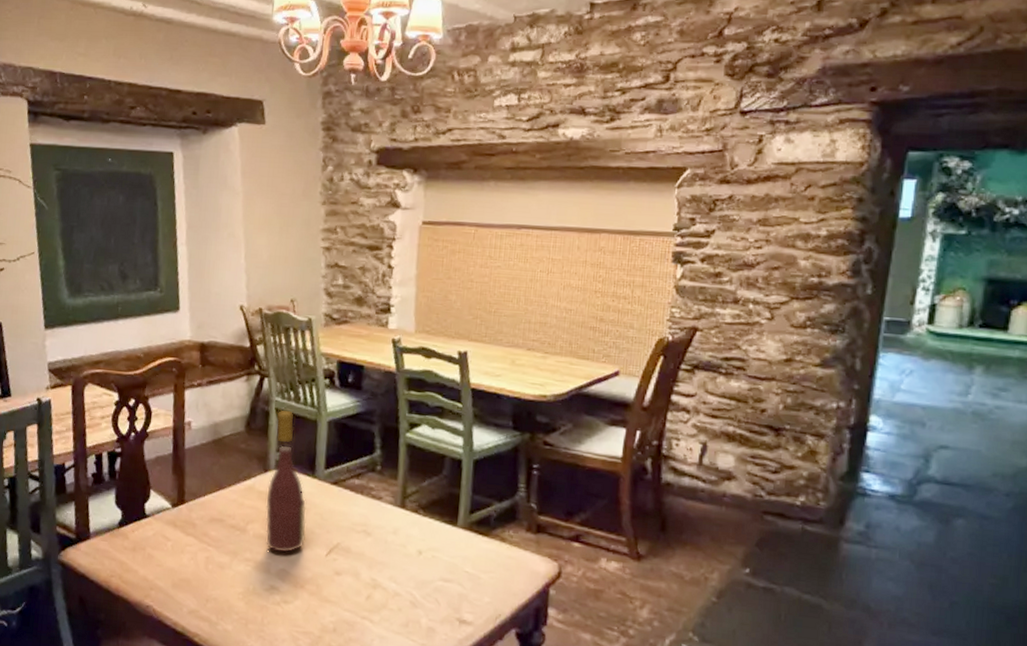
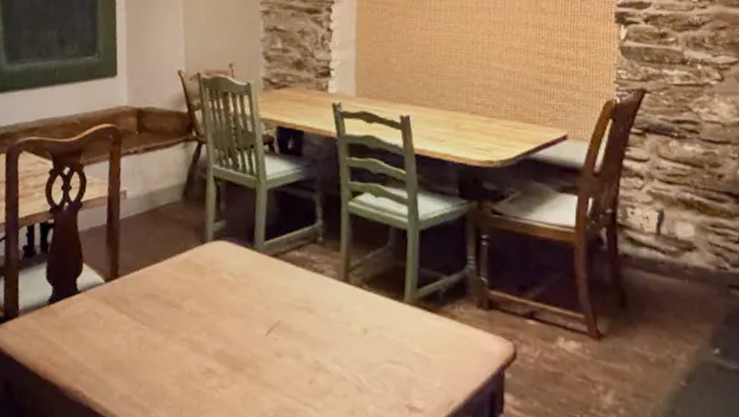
wine bottle: present [266,409,307,553] -> none [202,177,245,332]

